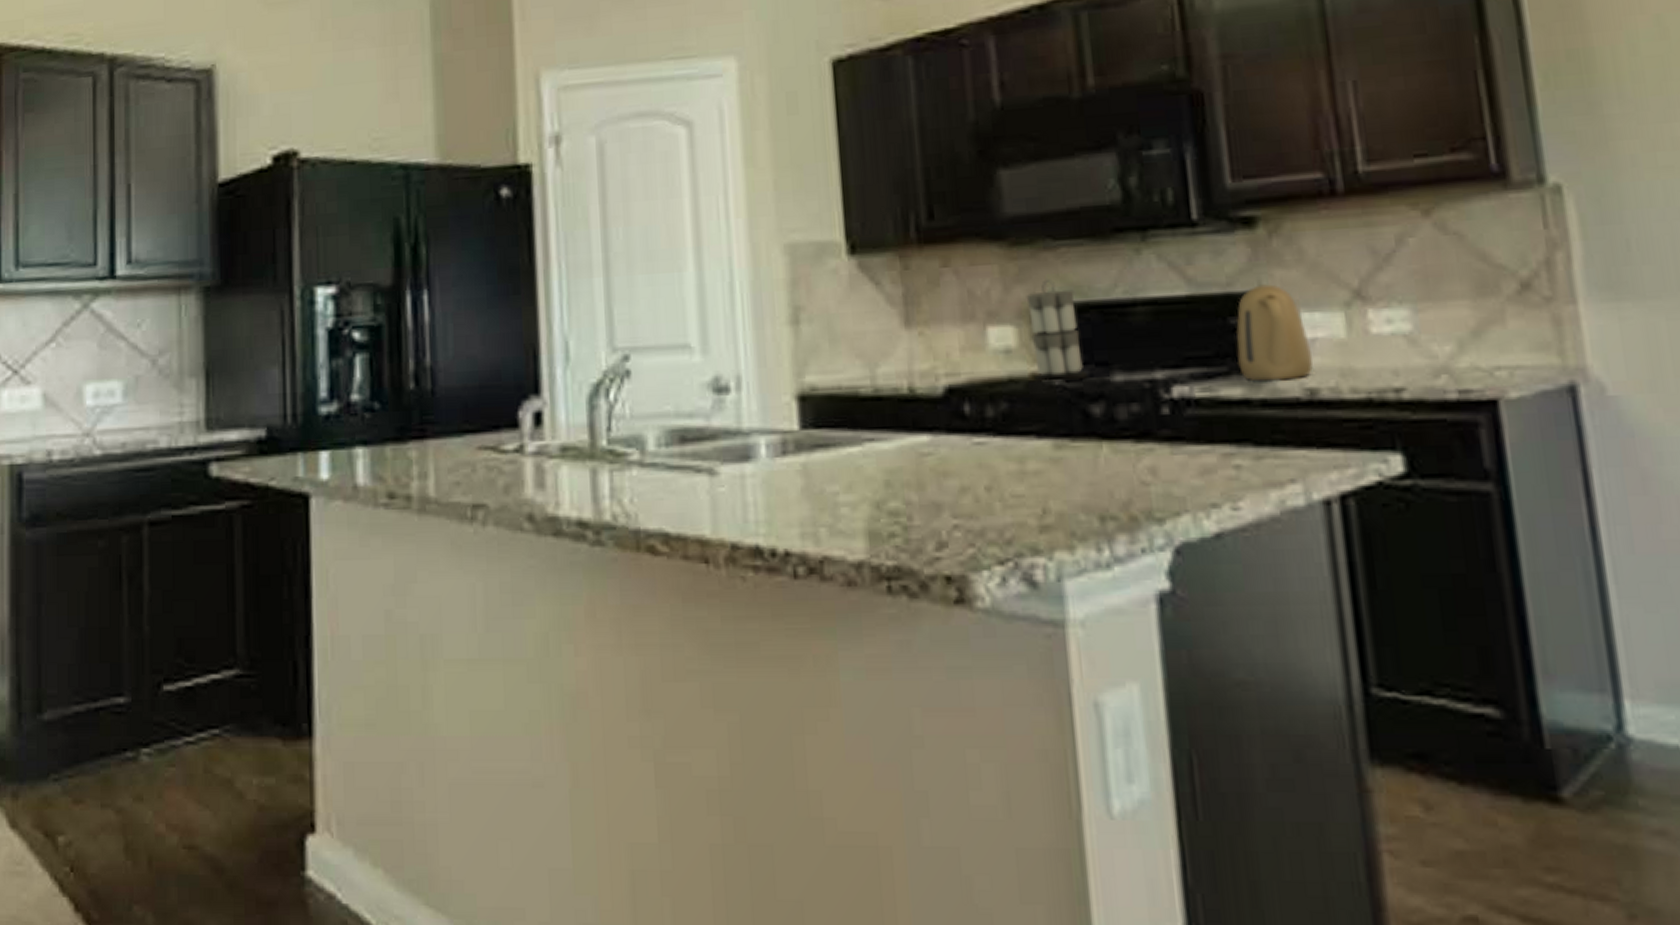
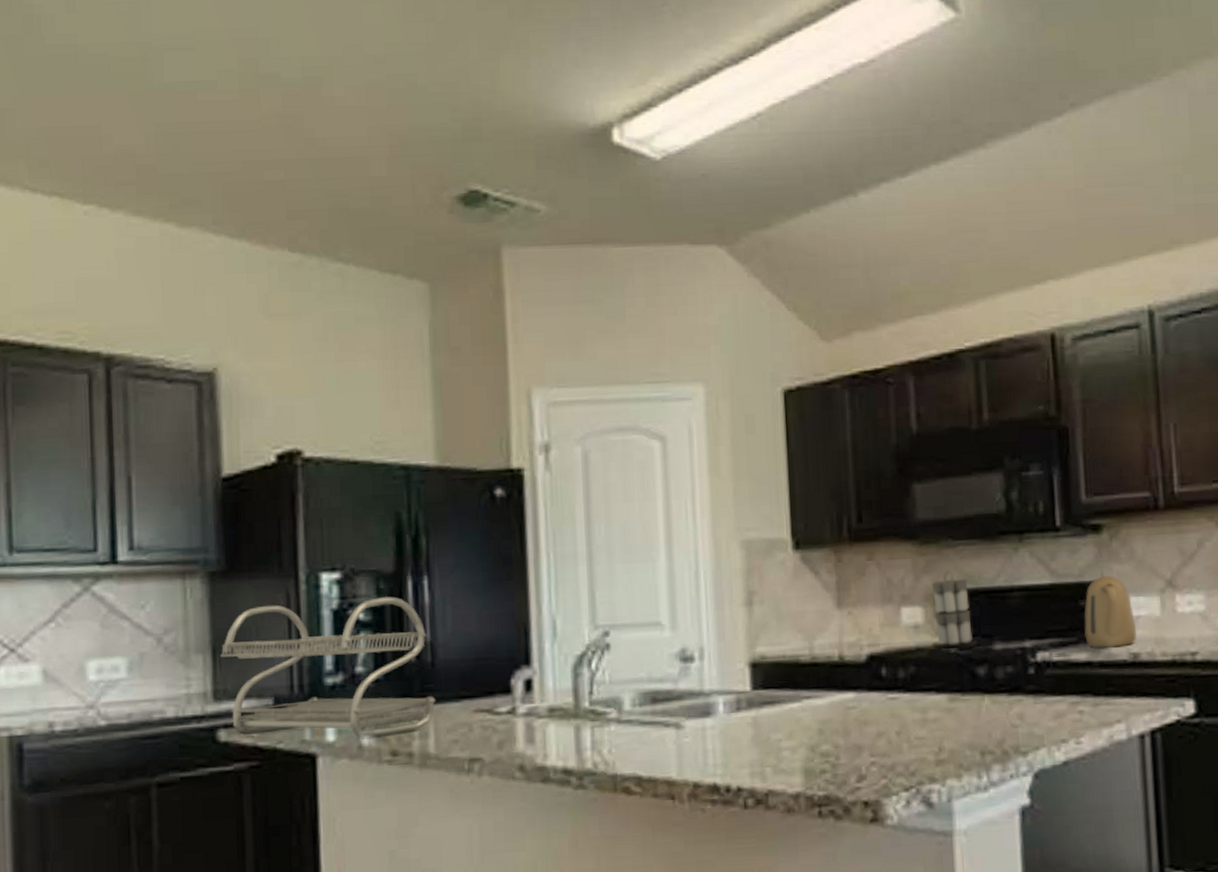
dish rack: none [213,314,436,477] -> present [220,596,436,738]

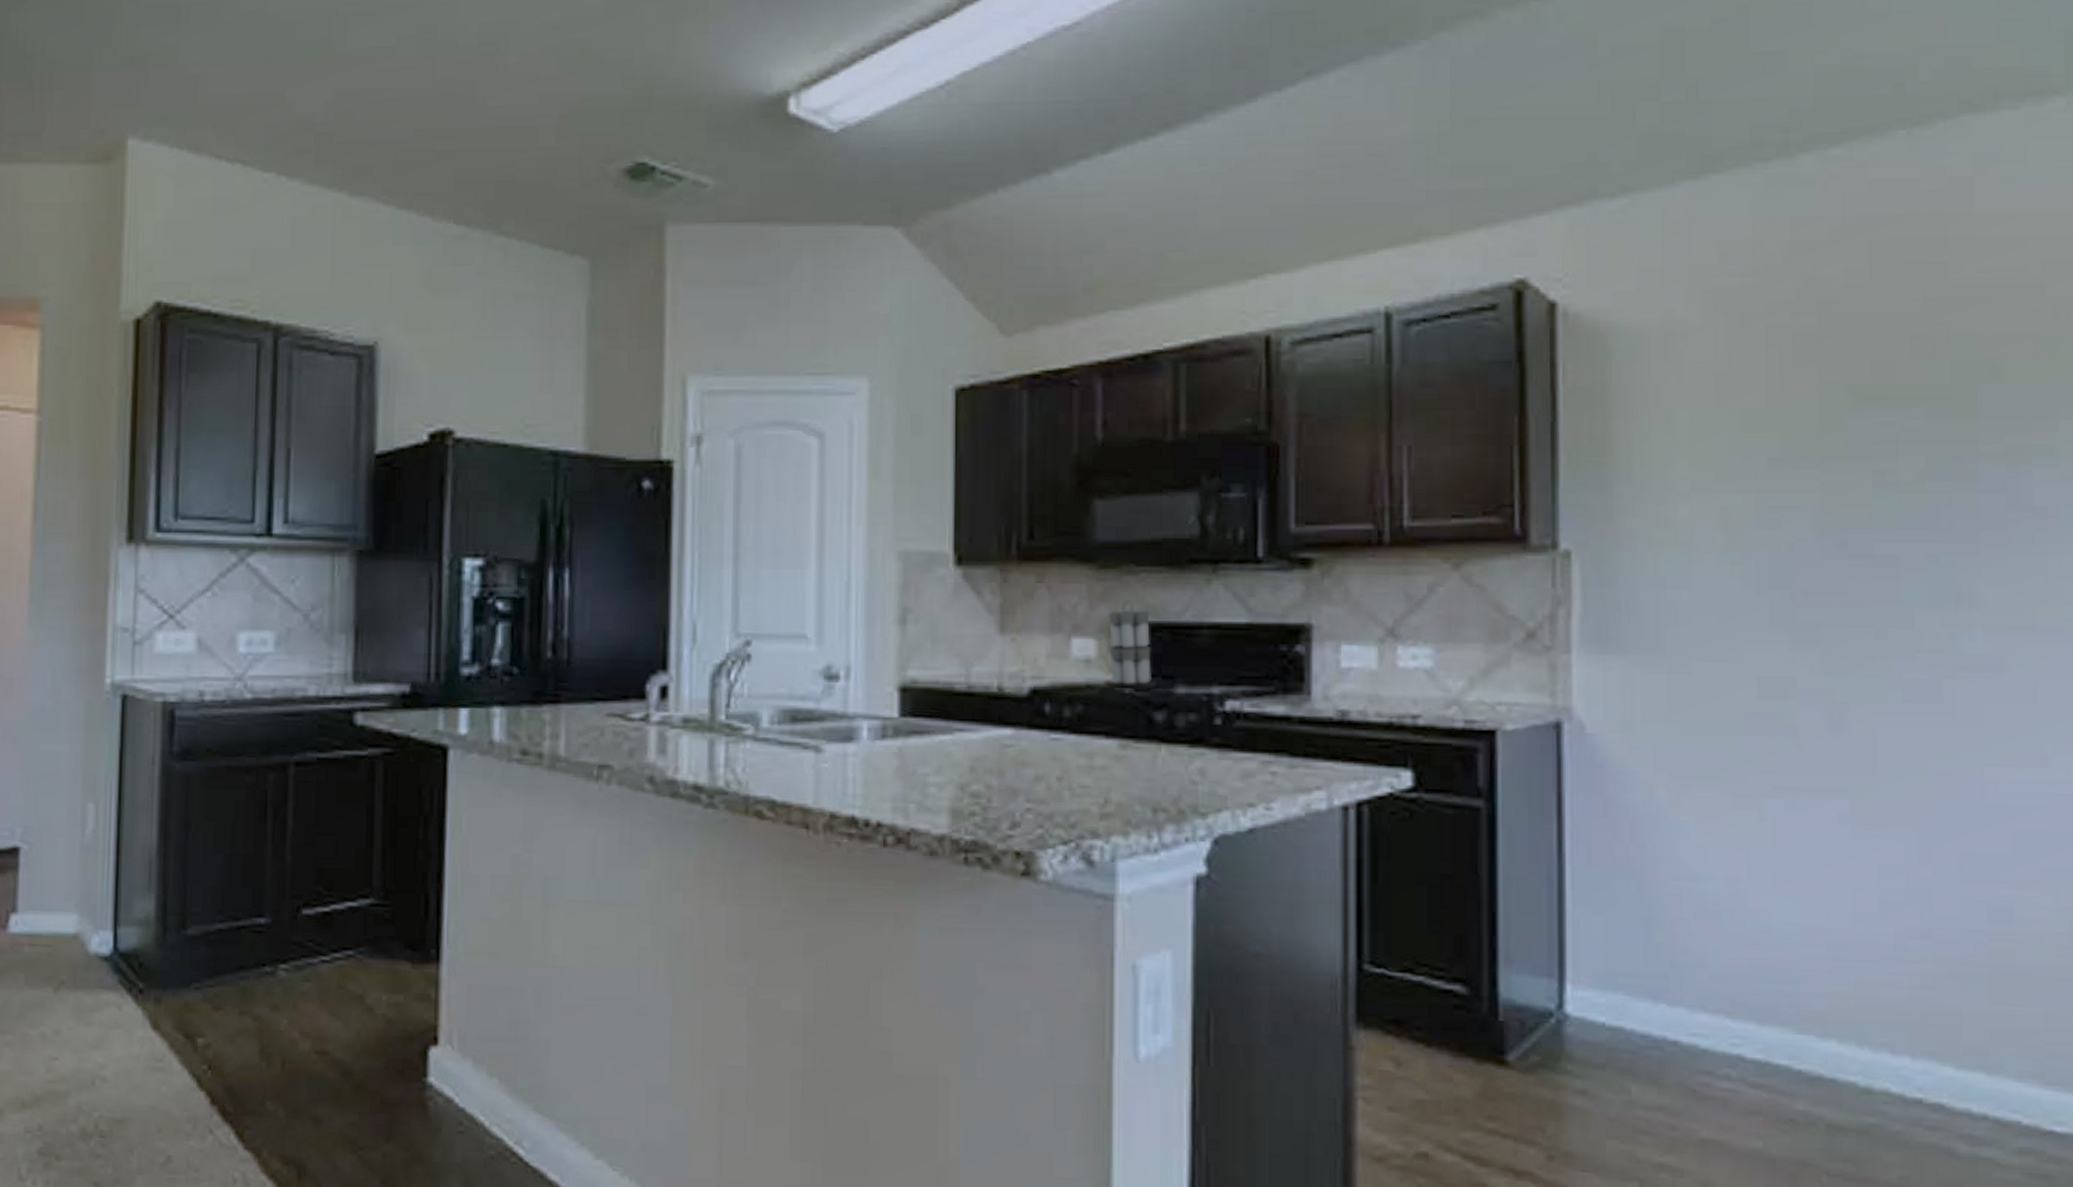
dish rack: present [220,596,436,738] -> none [362,588,569,734]
kettle: present [1083,575,1137,648] -> none [1282,618,1347,702]

